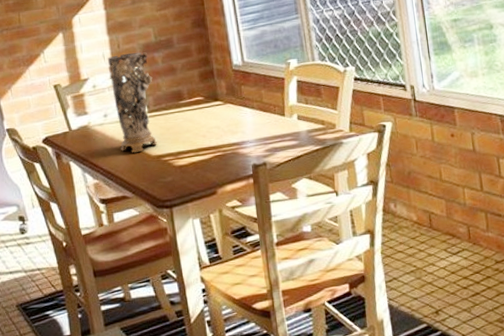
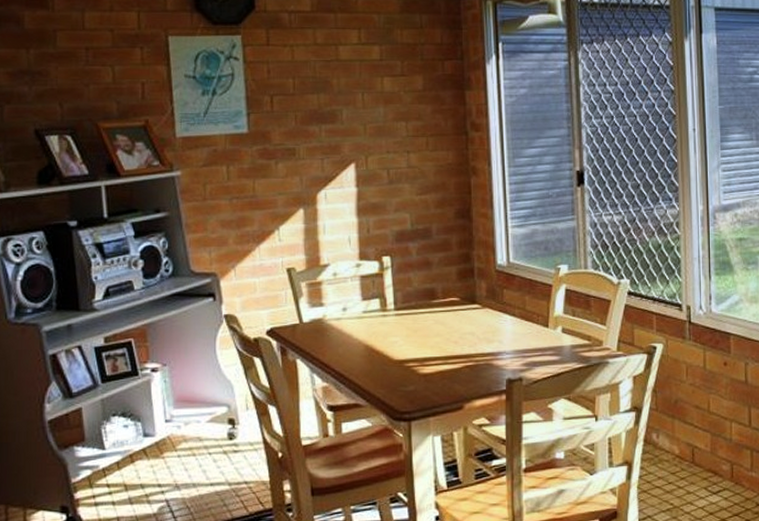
decorative vase: present [107,52,157,153] -> none [353,239,404,354]

